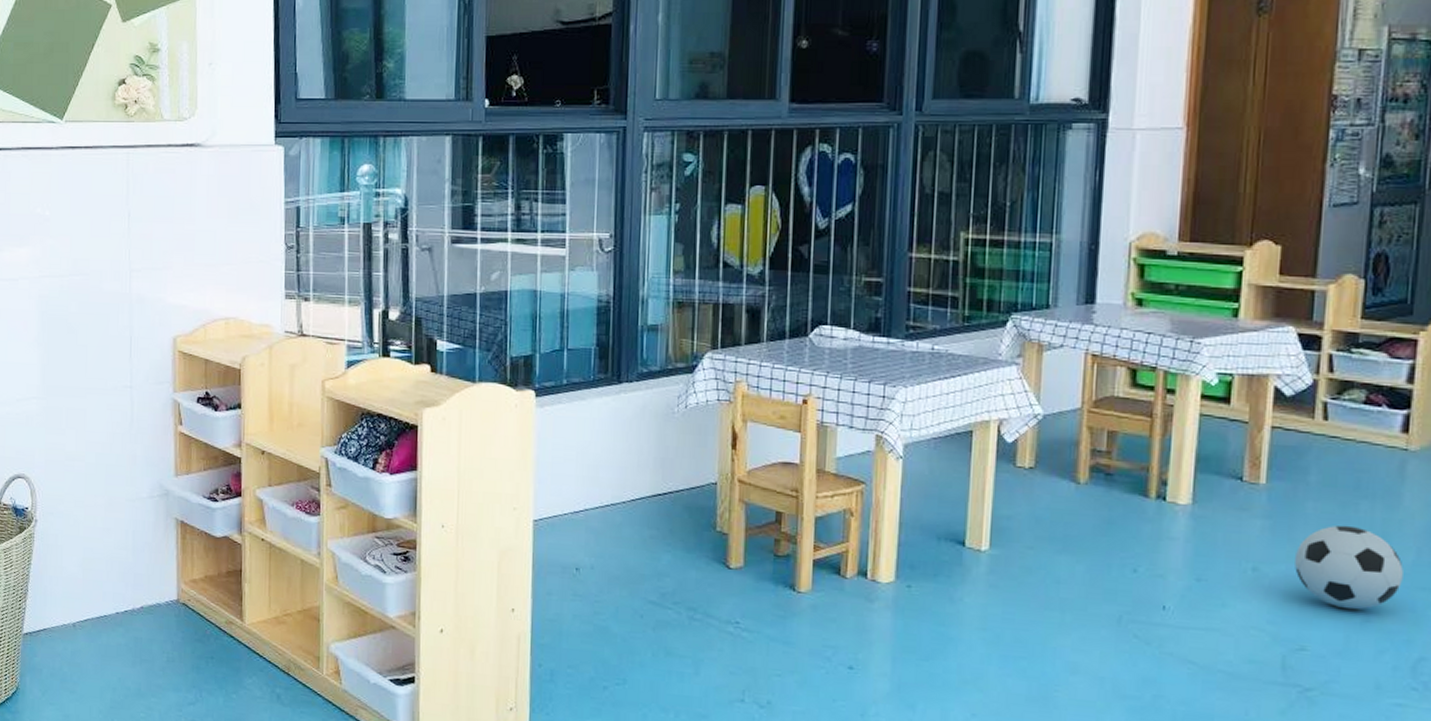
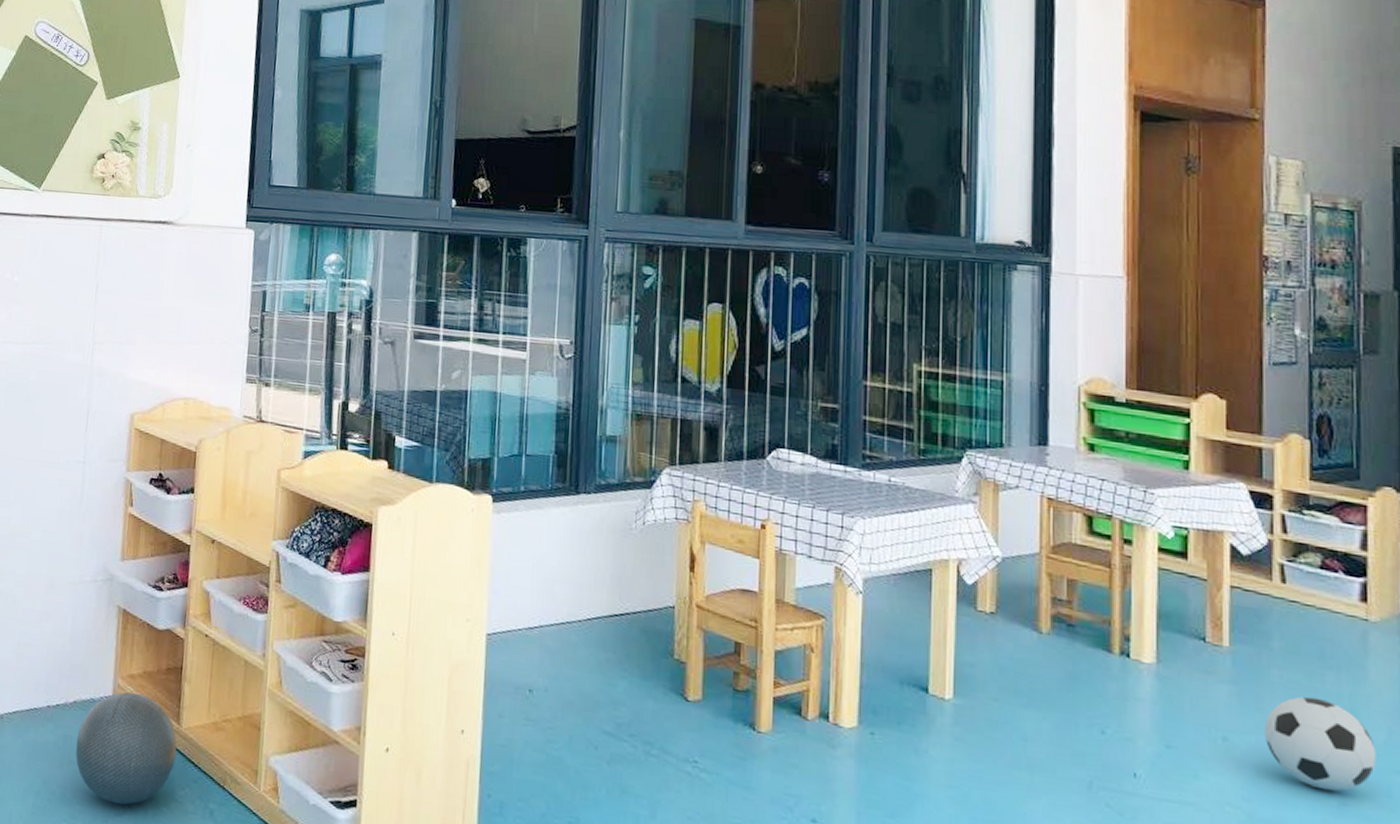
ball: none [146,595,241,695] -> present [75,692,177,805]

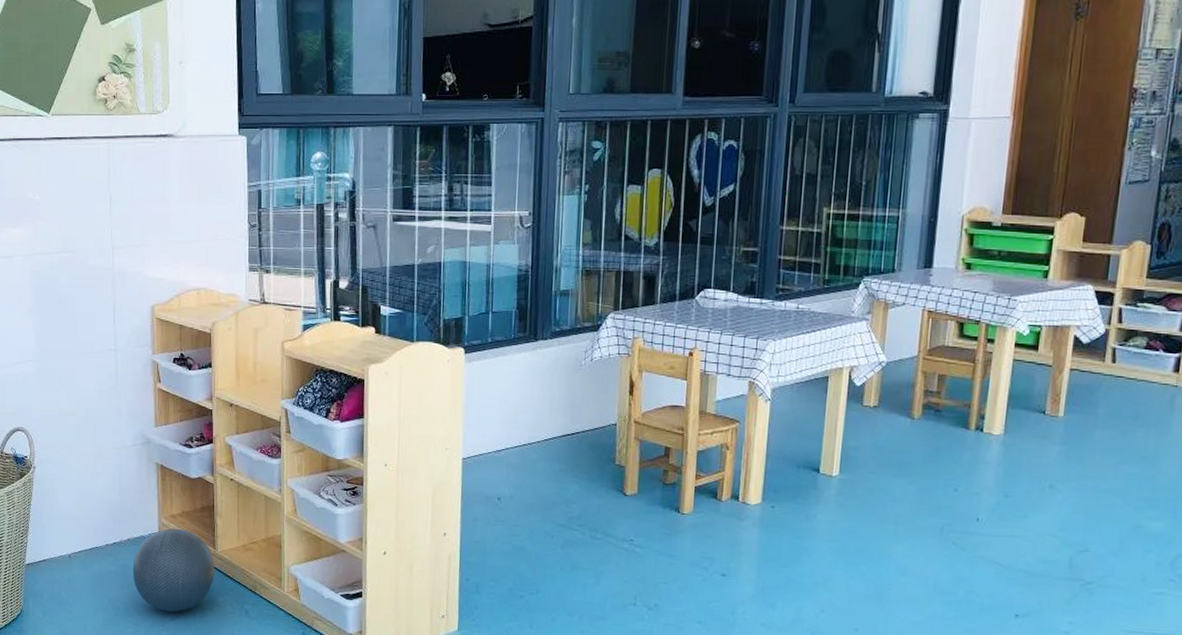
soccer ball: present [1265,696,1376,792] -> none [1083,449,1169,518]

